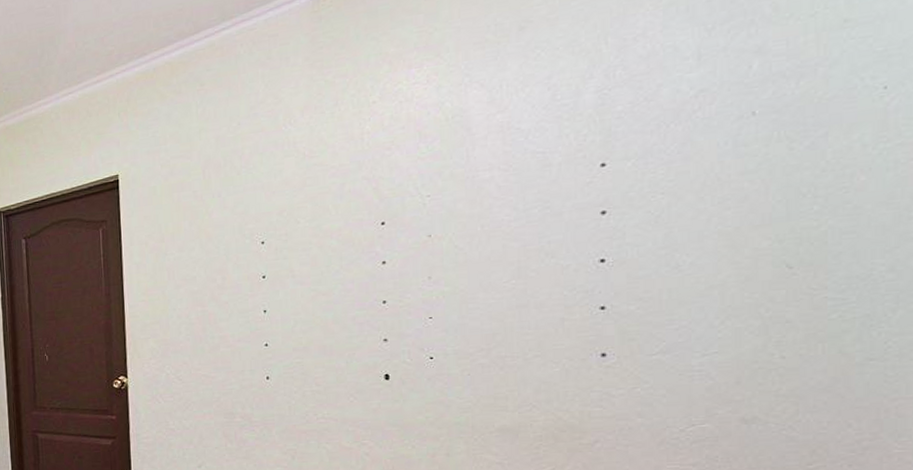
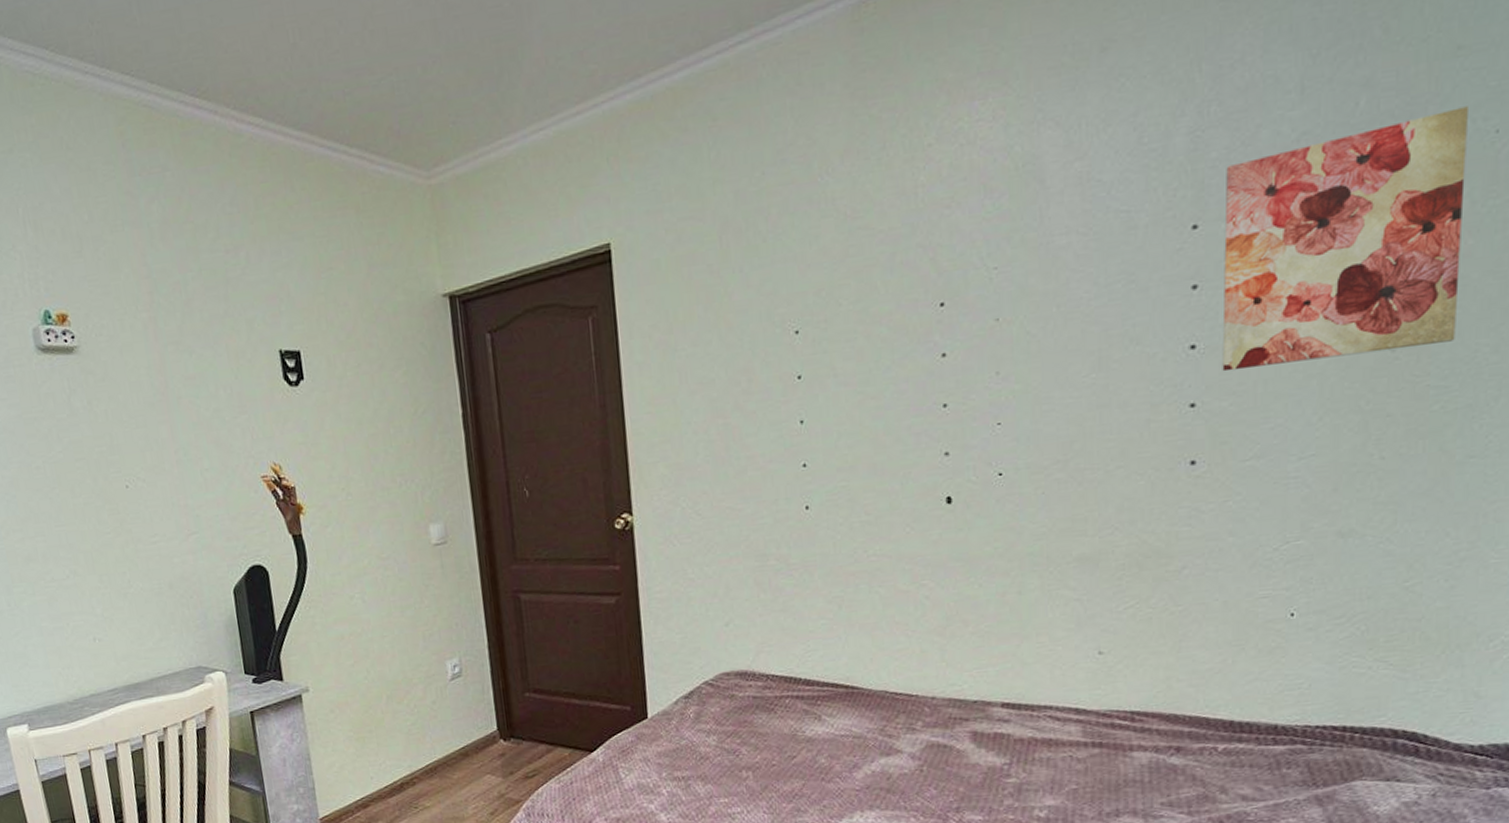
wall art: none [629,67,856,282] -> present [1222,106,1468,372]

